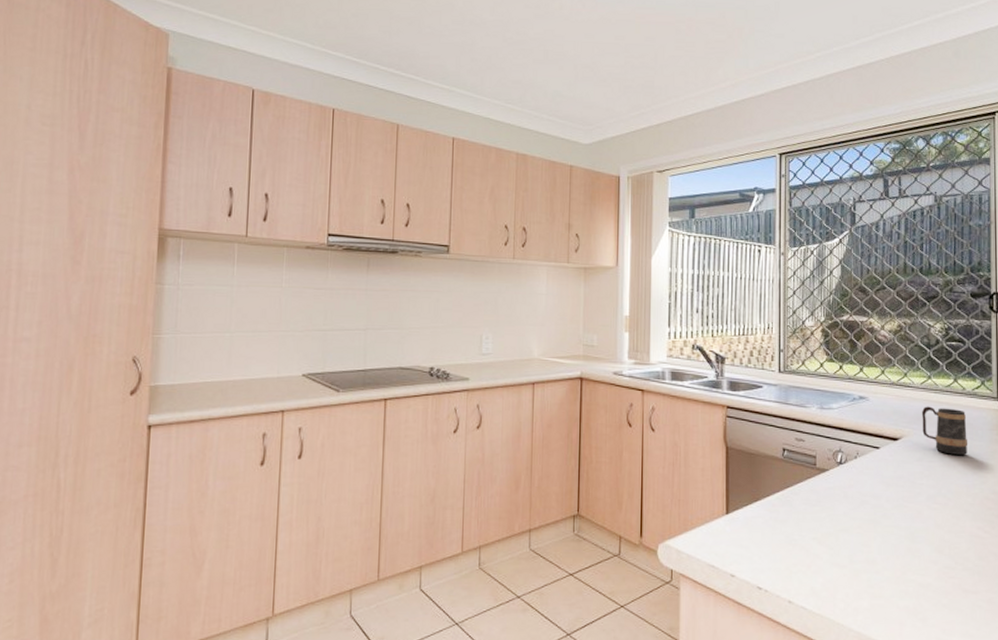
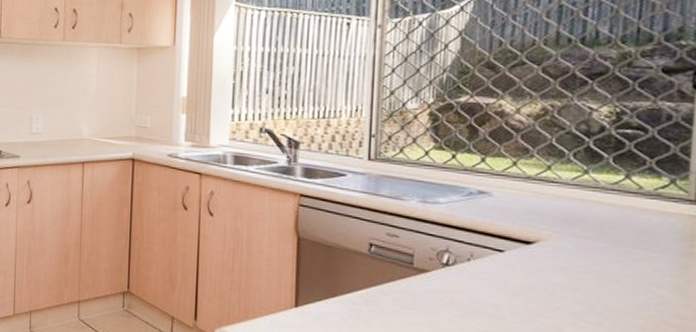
mug: present [922,406,968,455] -> none [570,206,643,268]

